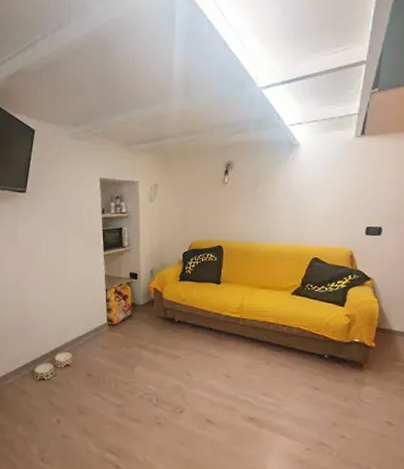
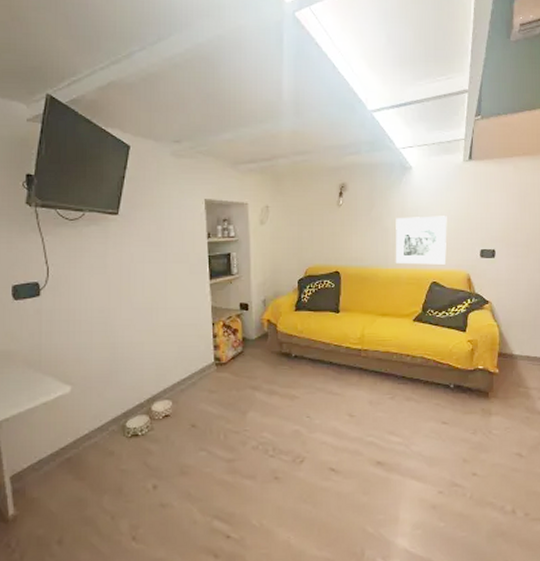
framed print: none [277,193,333,241] -> present [395,216,447,265]

